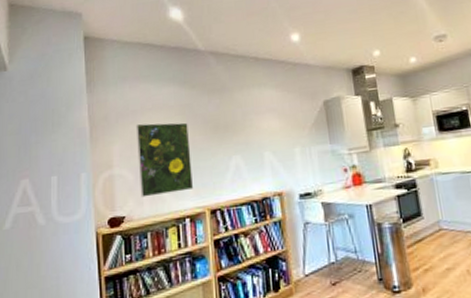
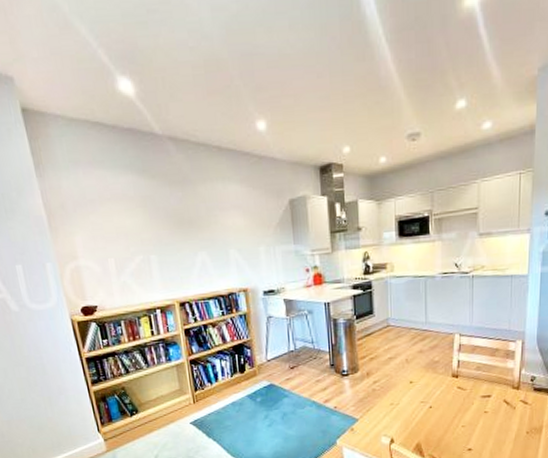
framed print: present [135,122,194,198] -> none [95,214,162,289]

